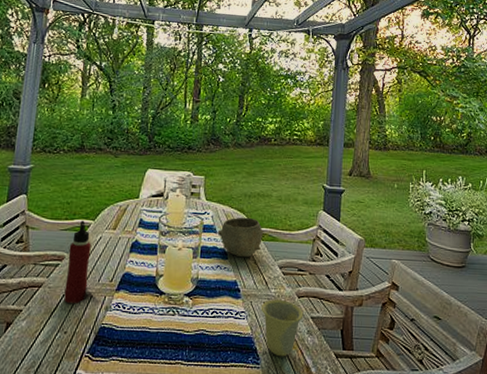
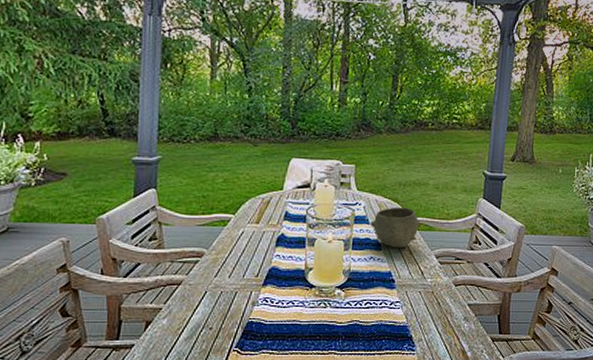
water bottle: present [64,220,92,304] -> none [206,214,233,301]
cup: present [260,300,304,357] -> none [416,289,460,343]

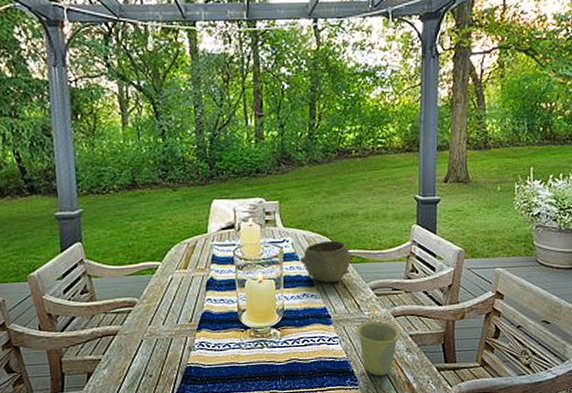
cup: none [416,289,460,343] -> present [354,321,401,377]

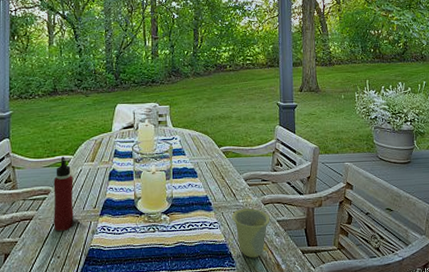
water bottle: none [139,262,167,349] -> present [53,156,74,232]
bowl: present [299,240,352,284] -> none [186,138,228,175]

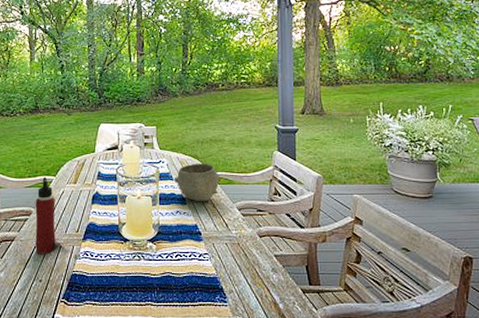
bowl: none [186,138,228,175] -> present [173,163,220,202]
cup: present [231,208,270,258] -> none [223,241,267,295]

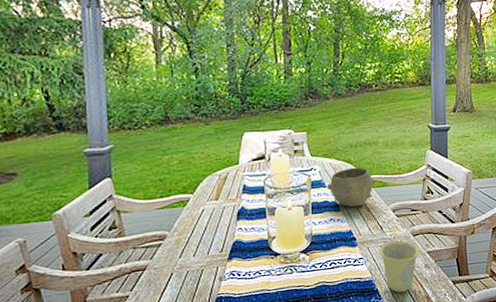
water bottle: present [35,176,56,255] -> none [170,195,197,281]
cup: none [223,241,267,295] -> present [378,241,420,293]

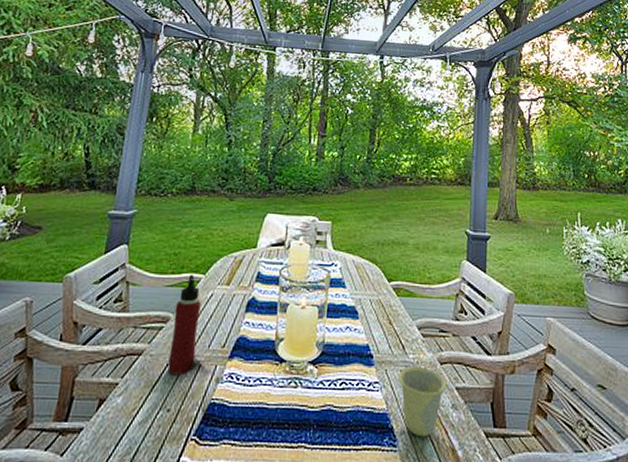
water bottle: none [170,195,197,281] -> present [167,274,201,376]
bowl: present [326,167,374,208] -> none [346,268,400,317]

